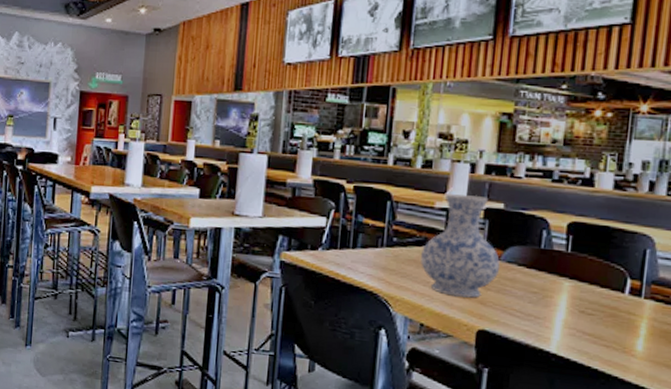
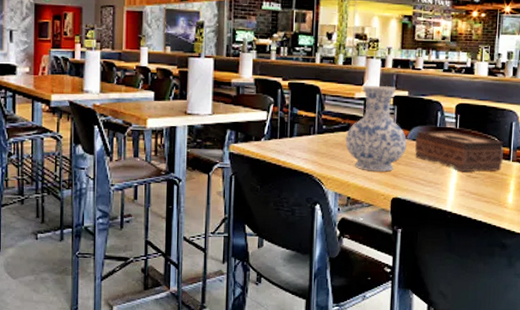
tissue box: none [510,251,633,309] -> present [415,130,504,172]

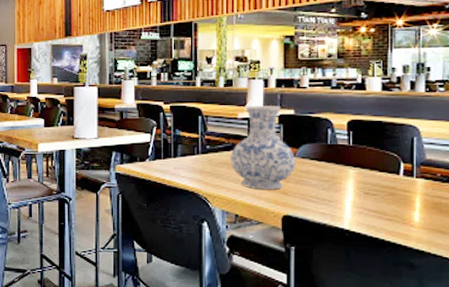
tissue box: present [415,130,504,172] -> none [305,148,406,190]

